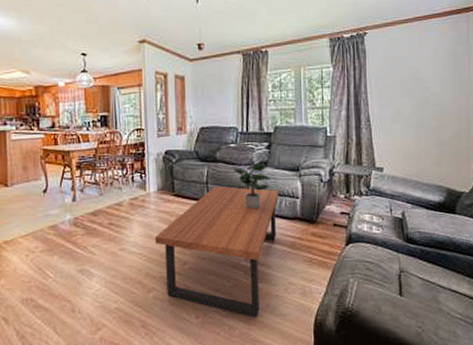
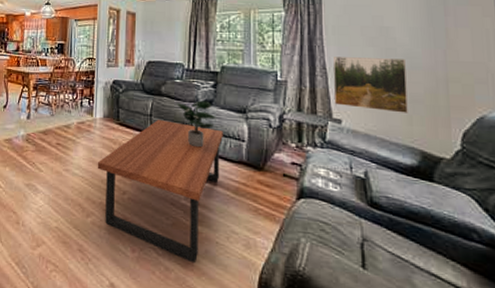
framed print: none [376,107,437,157] -> present [333,57,408,113]

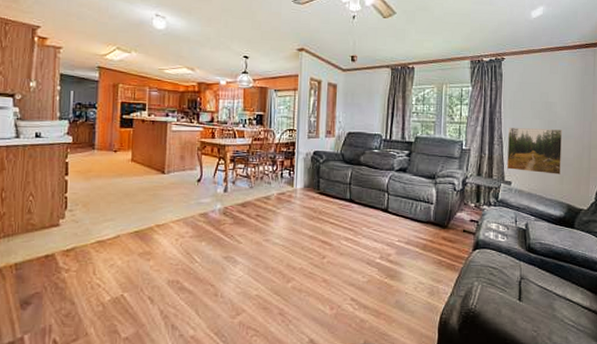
coffee table: present [97,119,223,262] -> none [297,187,415,312]
potted plant: present [177,100,216,148] -> none [374,169,409,212]

